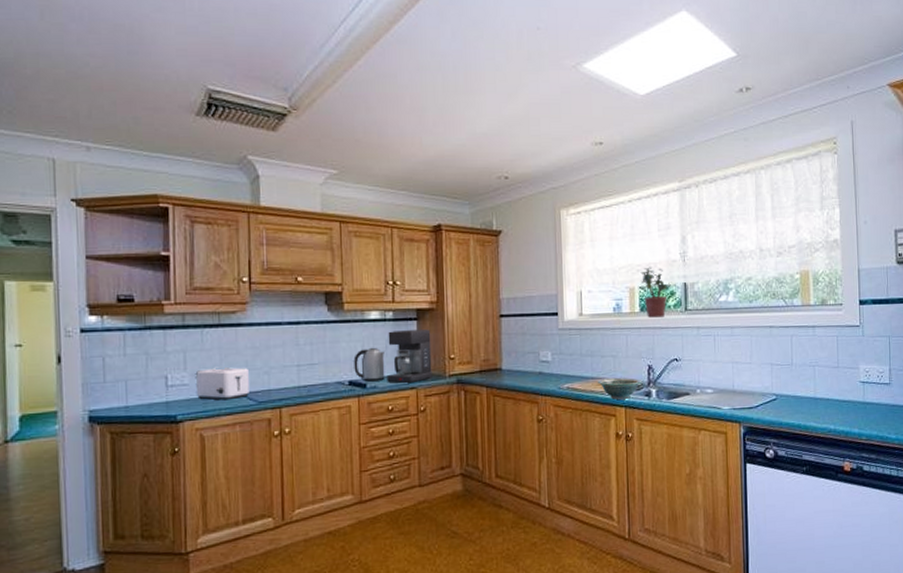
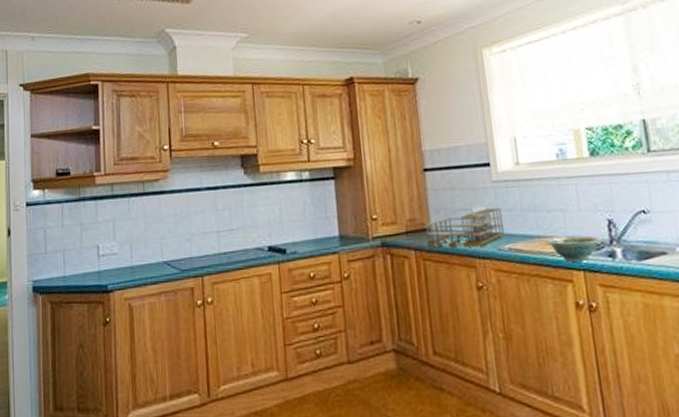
toaster: present [196,367,249,401] -> none [124,235,173,270]
kettle: present [353,347,385,382] -> none [272,210,305,247]
coffee maker: present [387,329,432,383] -> none [305,189,355,248]
dish rack: none [498,352,565,386] -> present [426,207,505,248]
potted plant: present [640,267,672,318] -> none [585,103,627,163]

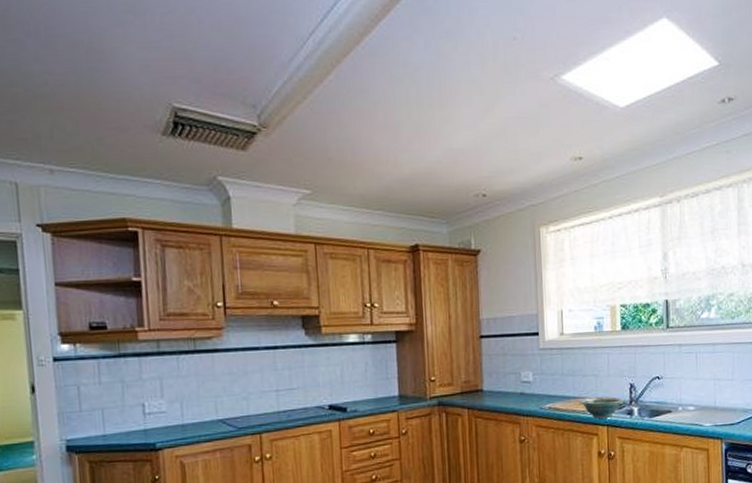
dish rack: present [426,207,505,248] -> none [479,372,547,407]

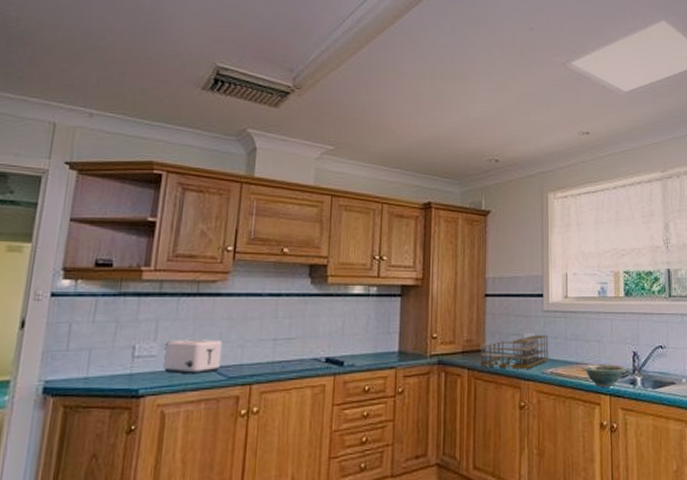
toaster: none [174,394,229,428] -> present [164,339,222,375]
dish rack: none [479,372,547,407] -> present [480,335,549,370]

